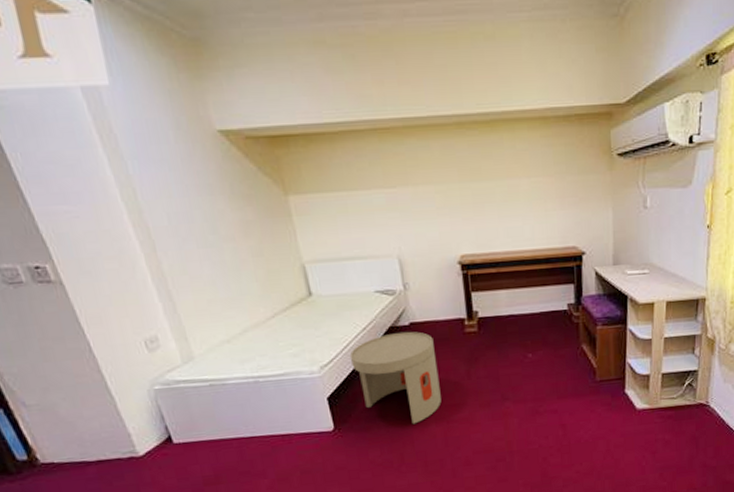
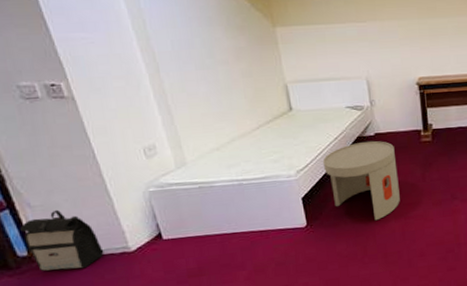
backpack: none [16,409,110,477] -> present [20,209,104,271]

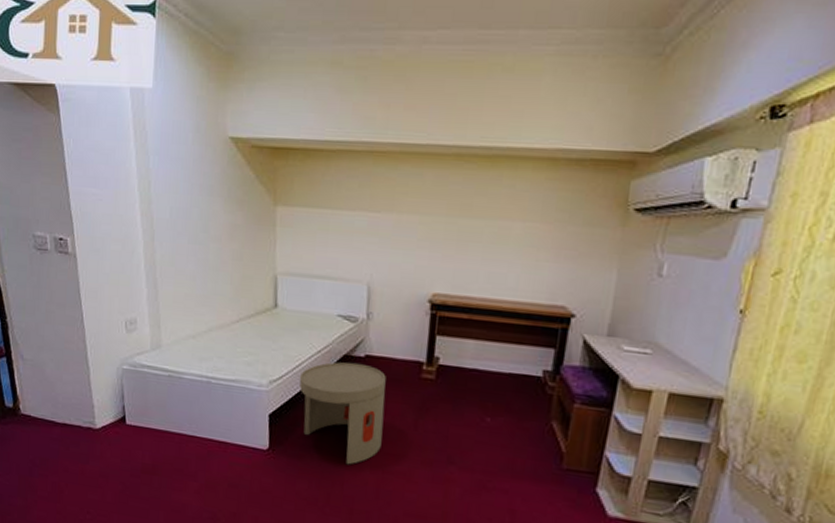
backpack: present [20,209,104,271] -> none [12,367,74,435]

